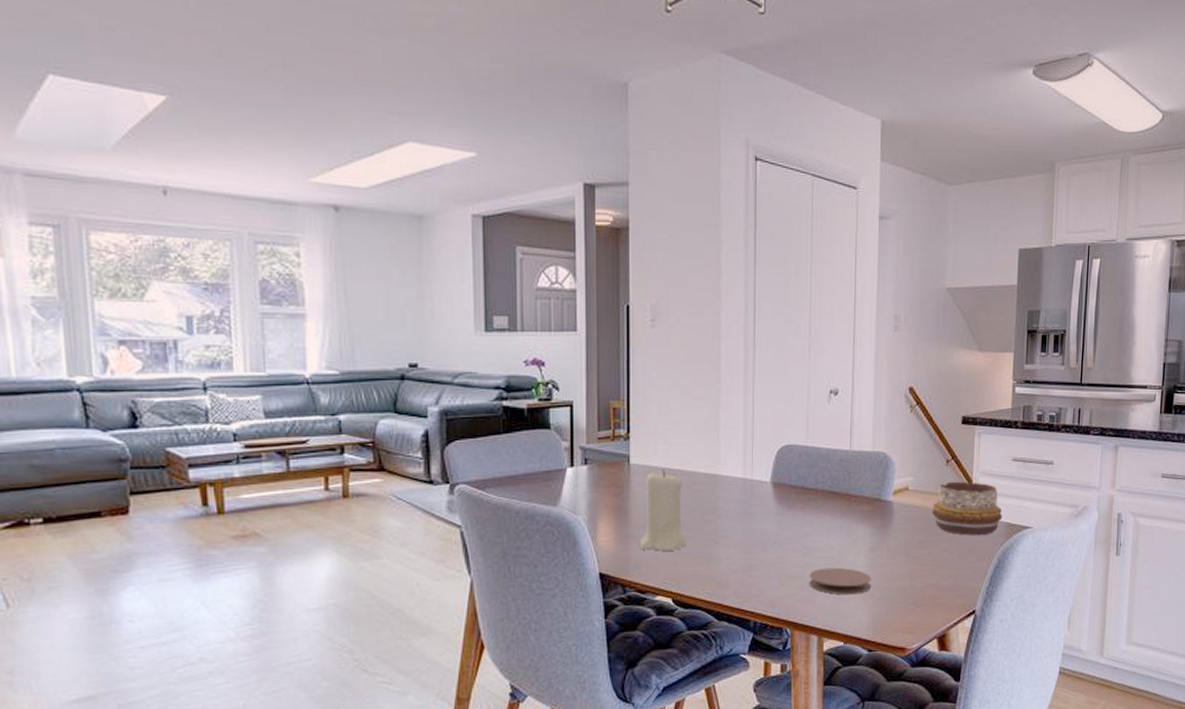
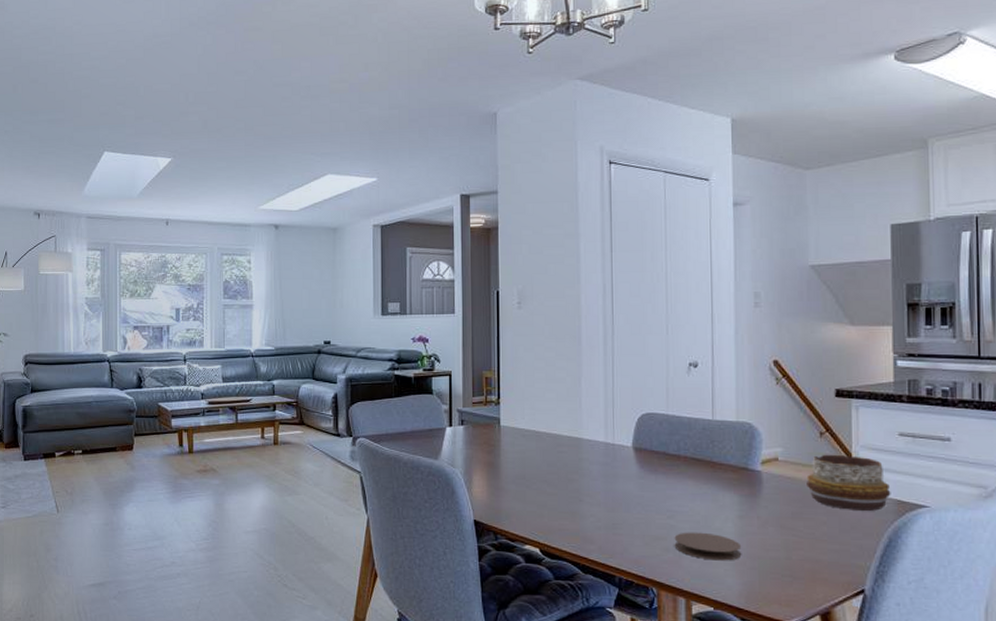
candle: present [640,469,687,551] -> none [510,431,552,505]

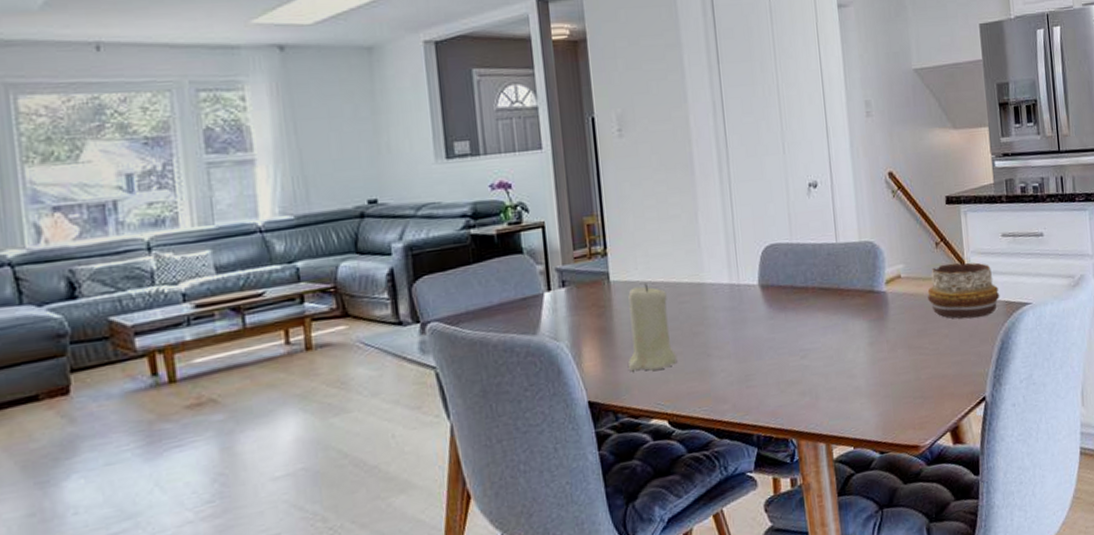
candle: none [510,431,552,505] -> present [628,283,678,372]
coaster: present [674,532,742,561] -> none [809,367,876,397]

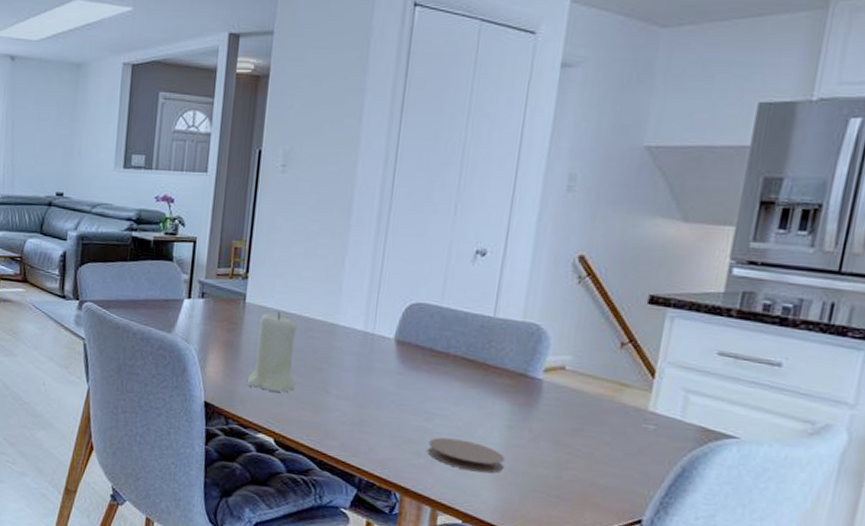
coaster: none [809,367,876,397] -> present [427,437,506,473]
decorative bowl: present [927,262,1000,319] -> none [594,367,695,436]

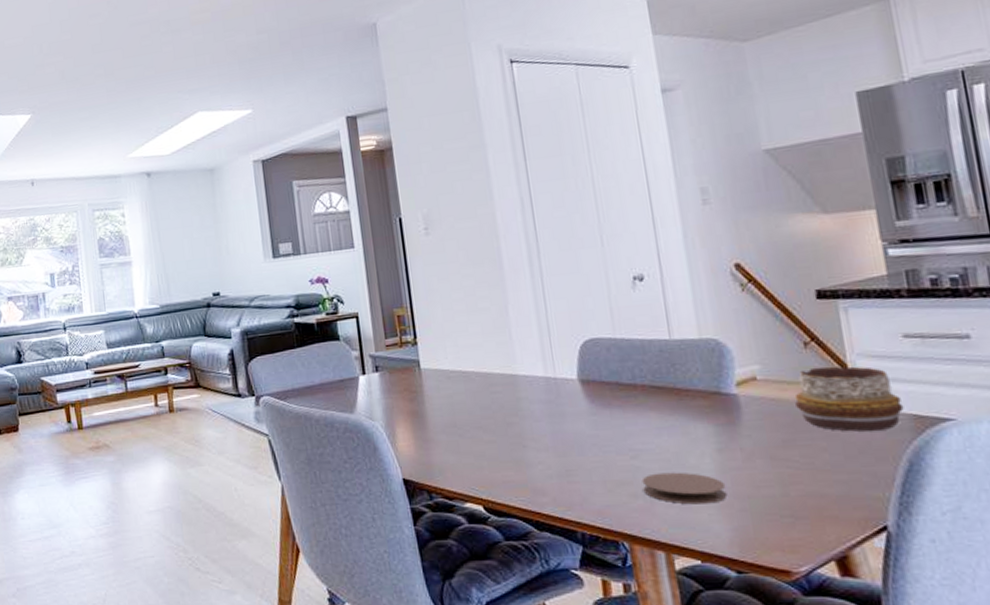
candle: present [247,311,298,393] -> none [439,371,491,456]
decorative bowl: none [594,367,695,436] -> present [794,366,904,432]

